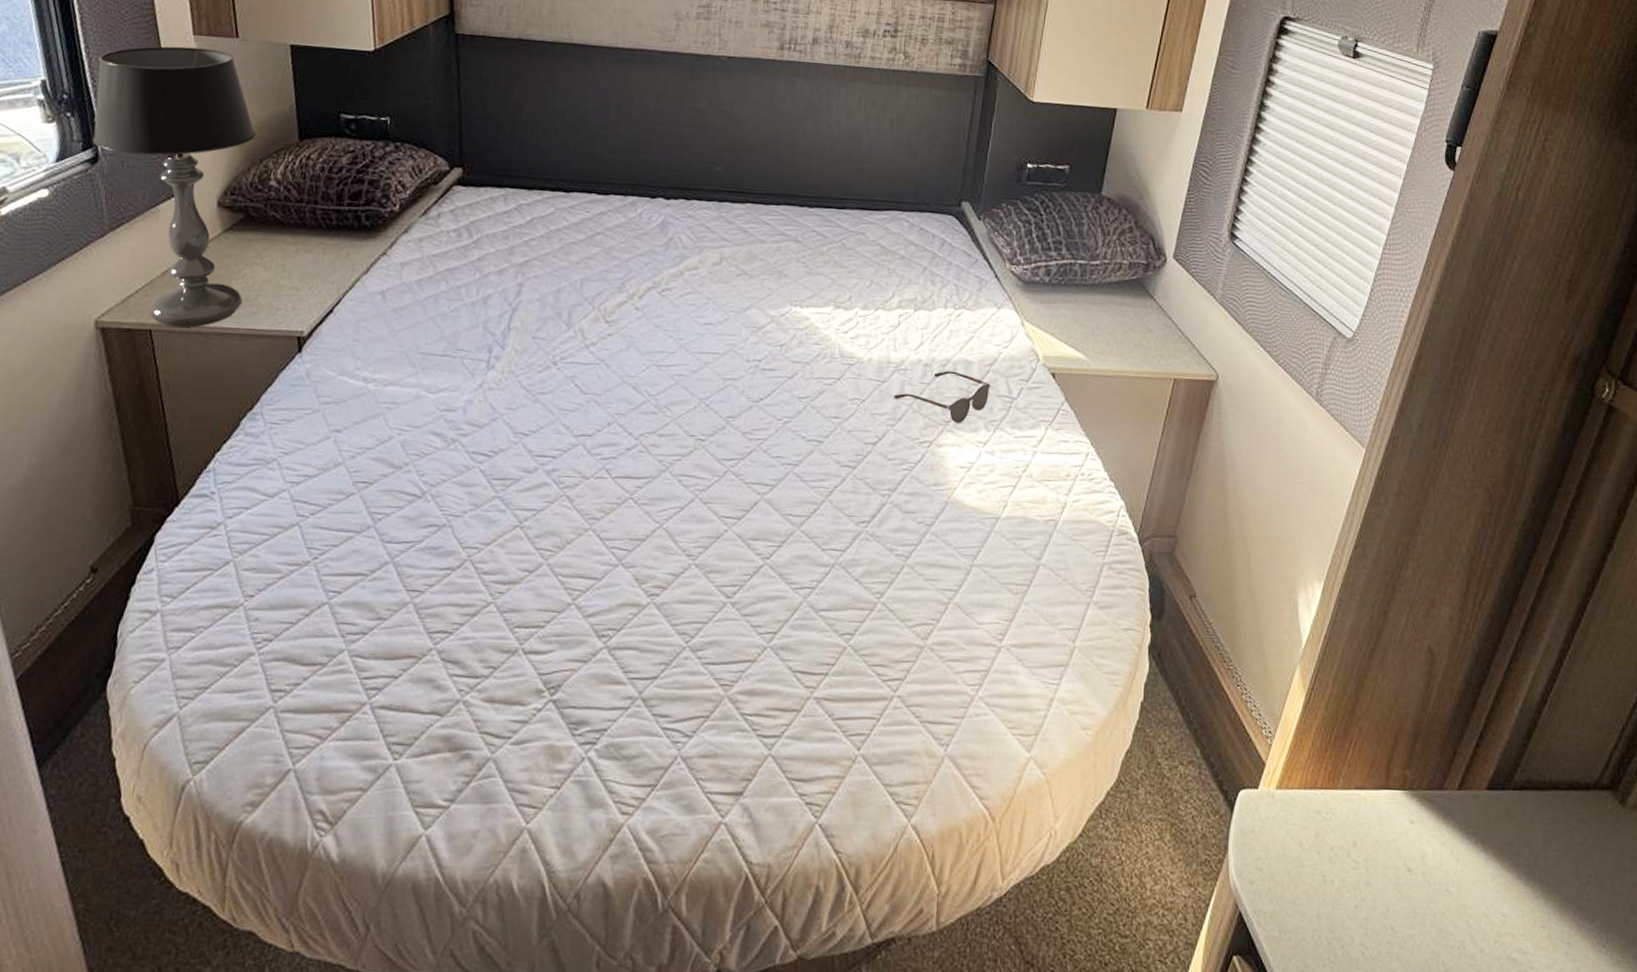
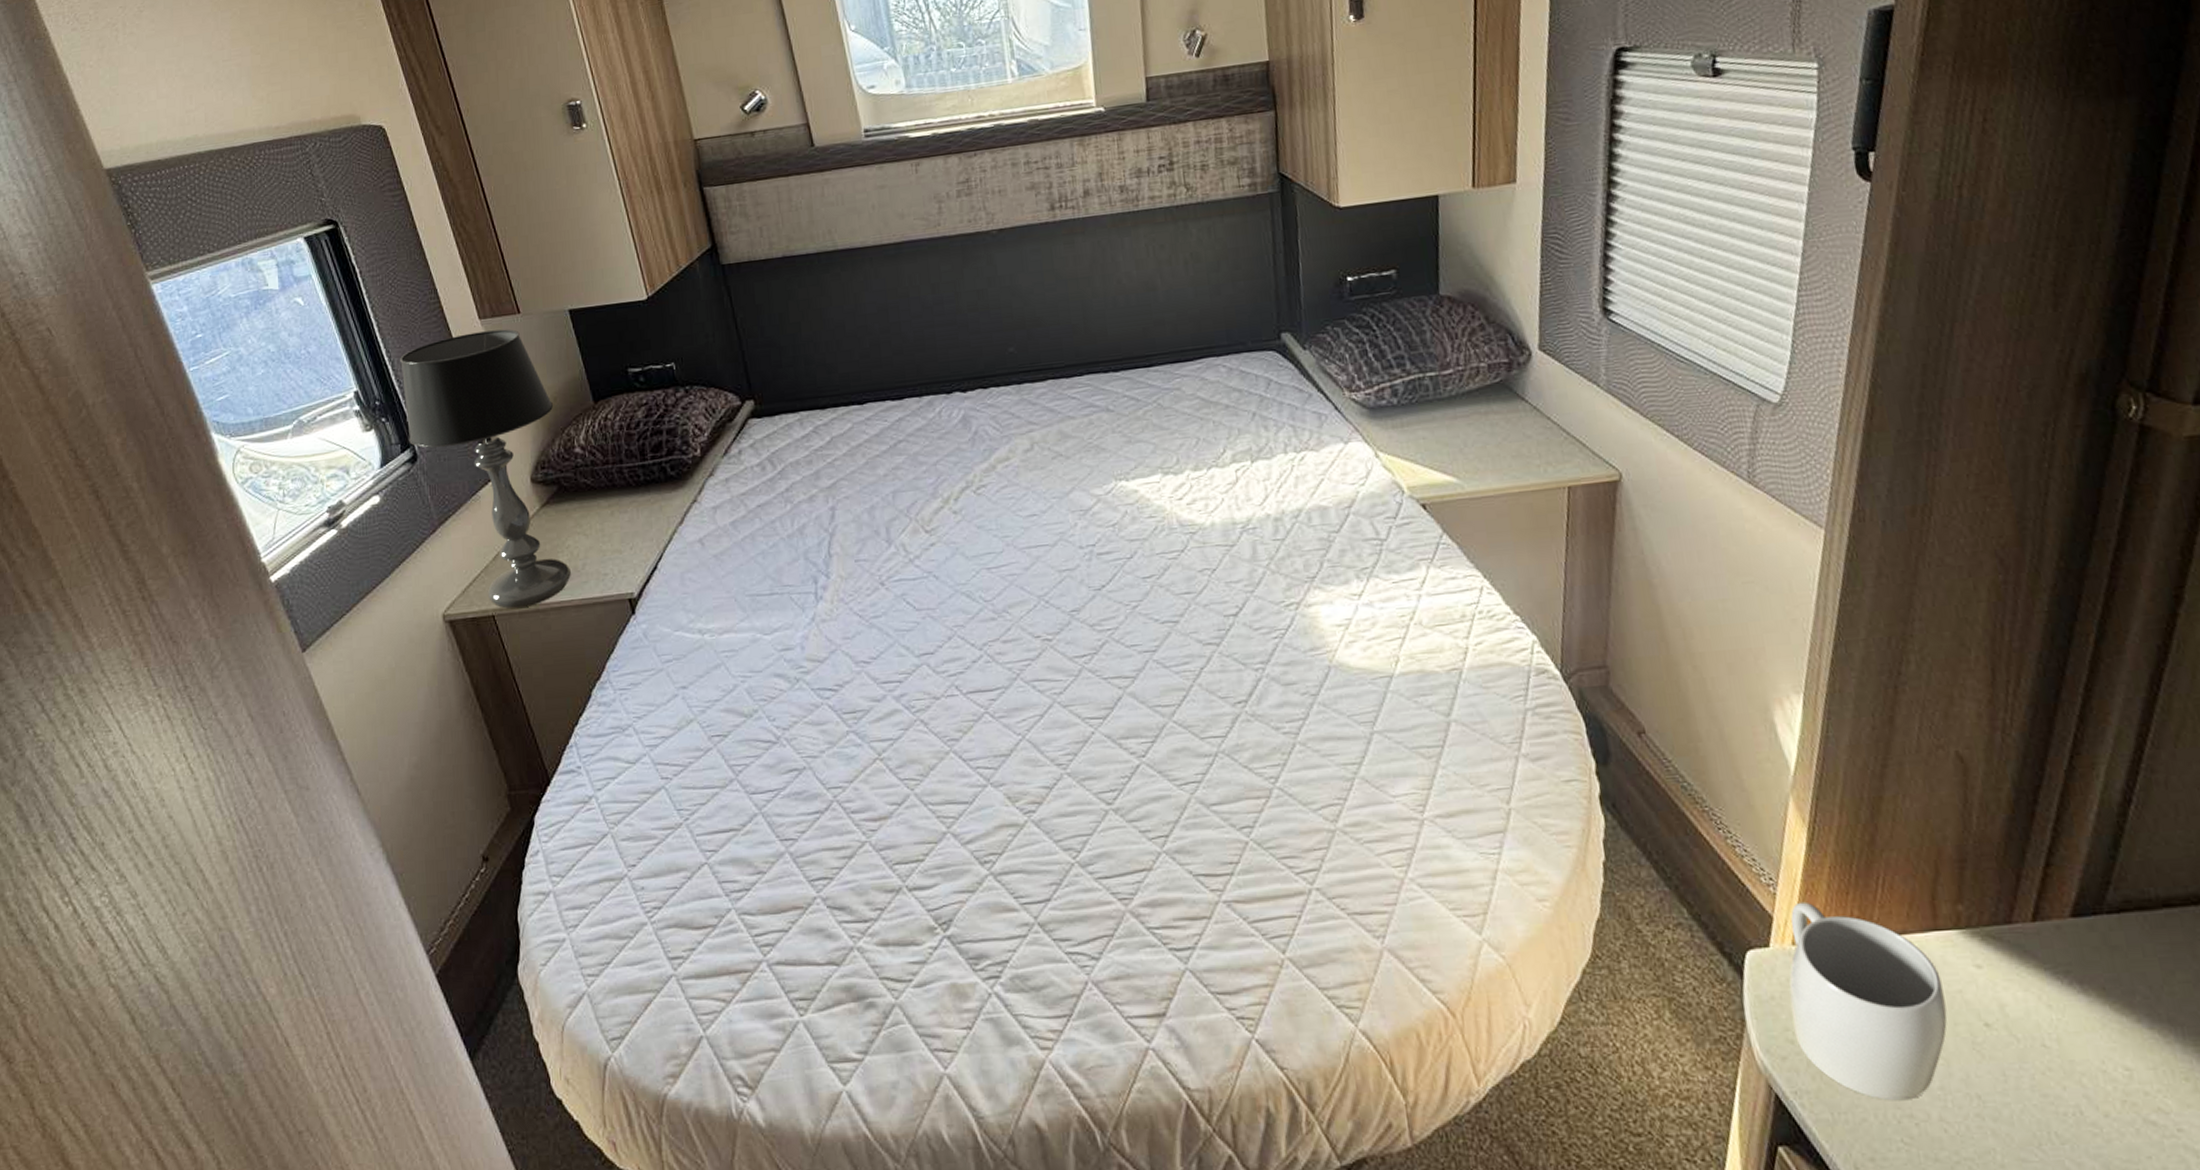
sunglasses: present [894,370,991,423] -> none [1247,521,1354,578]
mug: none [1264,754,1382,926] -> present [1788,901,1947,1101]

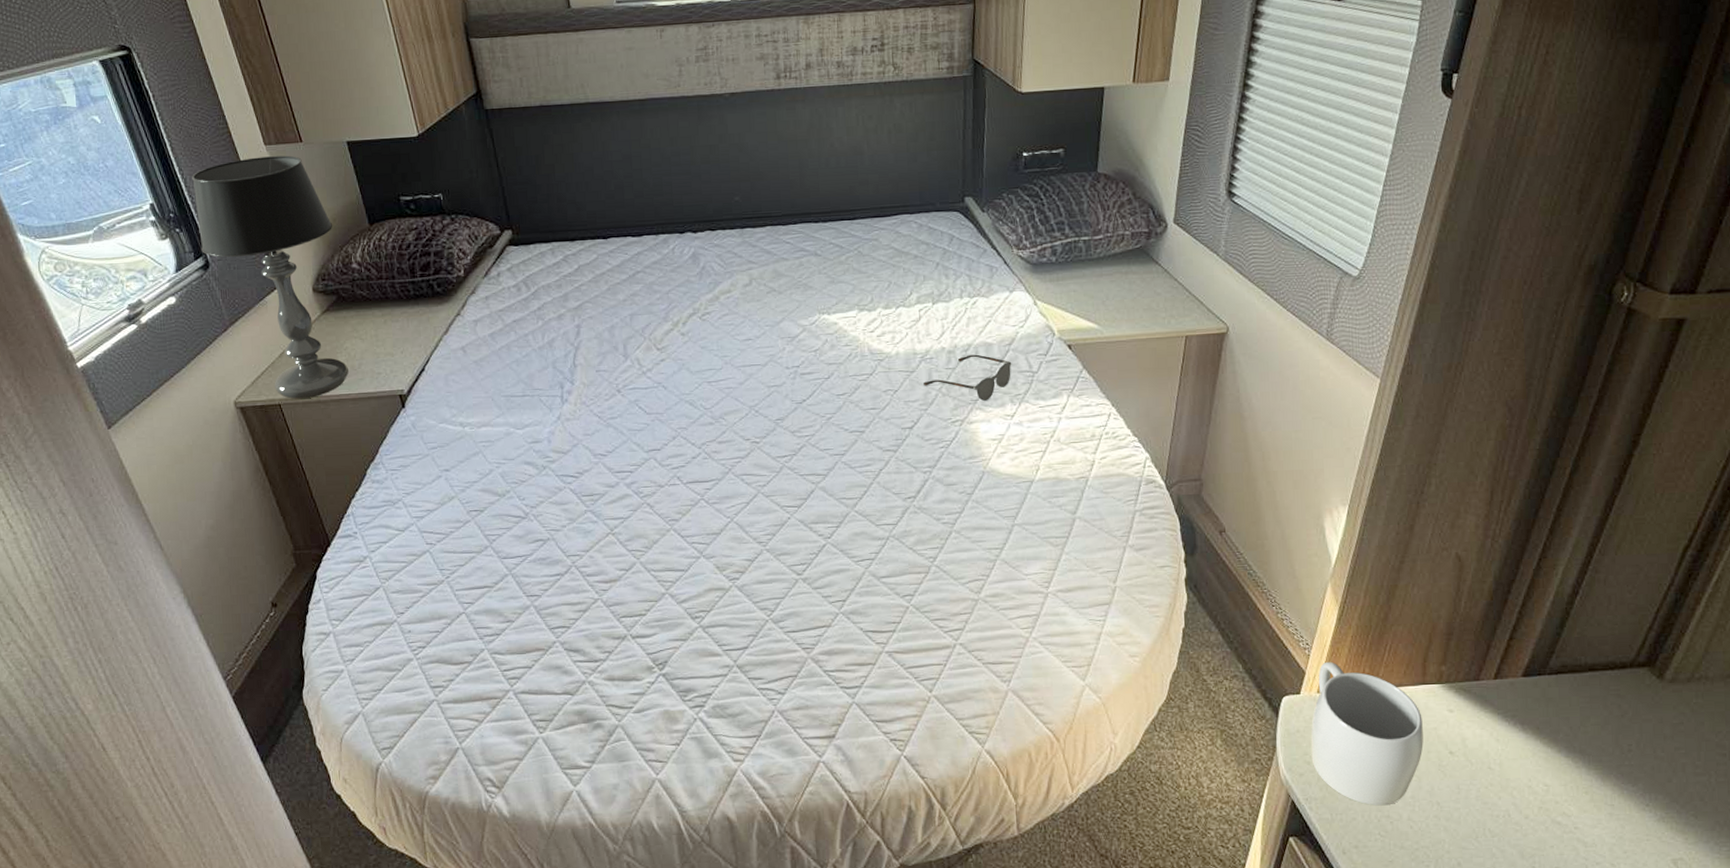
sunglasses: none [1247,521,1354,578] -> present [924,354,1012,401]

